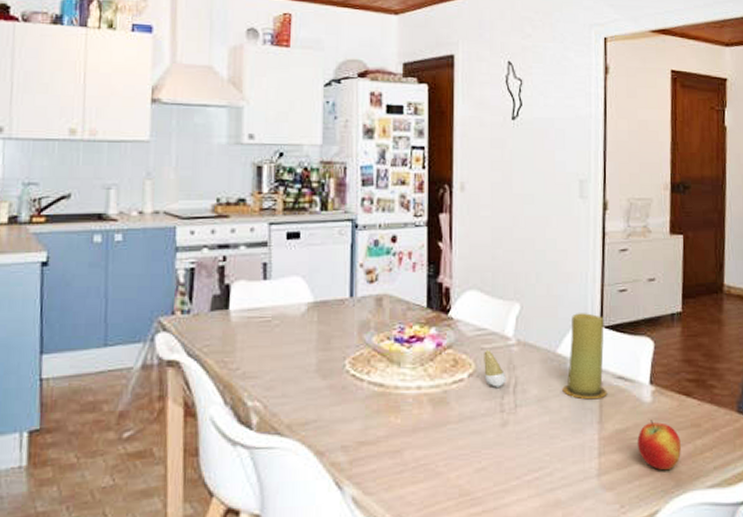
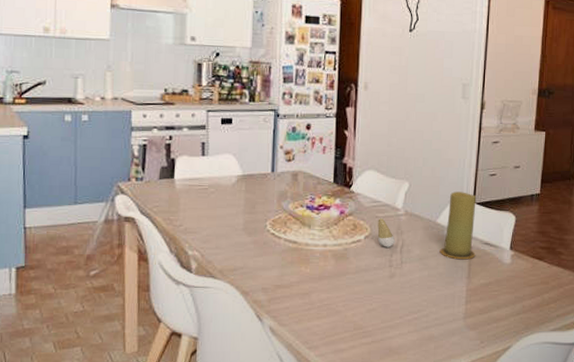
apple: present [637,420,681,471] -> none [497,277,532,317]

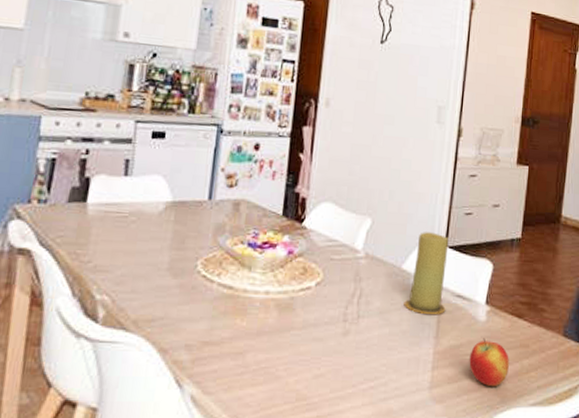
tooth: present [377,217,395,247] -> none [331,260,352,297]
apple: none [497,277,532,317] -> present [469,338,509,387]

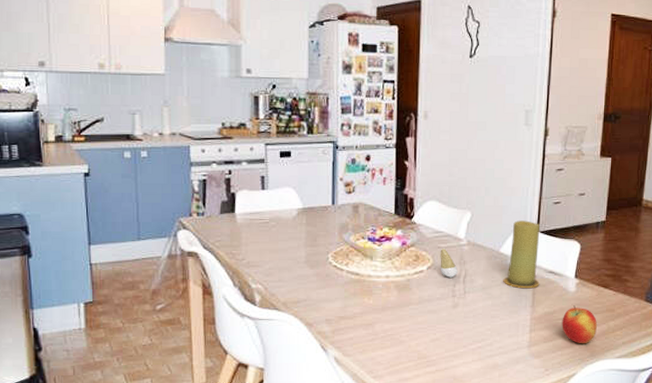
tooth: none [331,260,352,297] -> present [440,248,458,278]

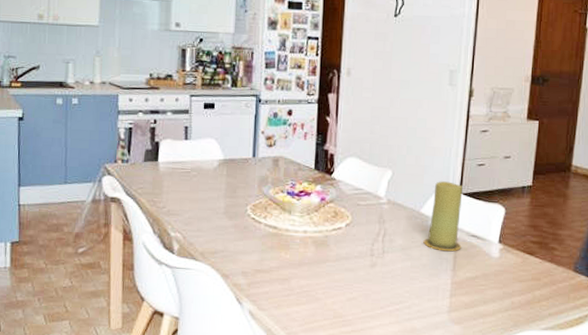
tooth: present [440,248,458,278] -> none [358,205,377,236]
apple: present [562,305,597,344] -> none [484,272,522,313]

